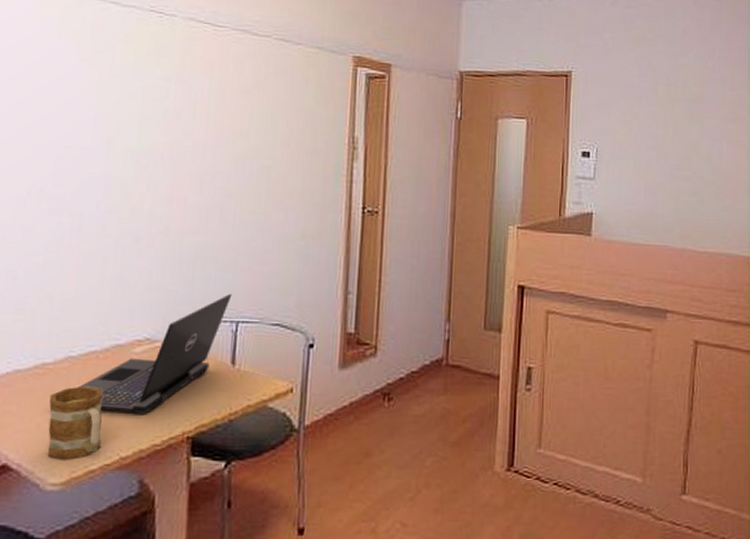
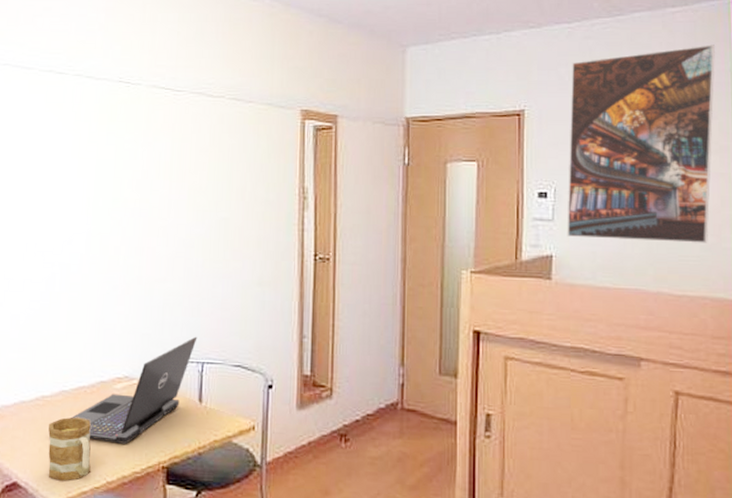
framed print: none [606,23,736,204] -> present [567,45,715,243]

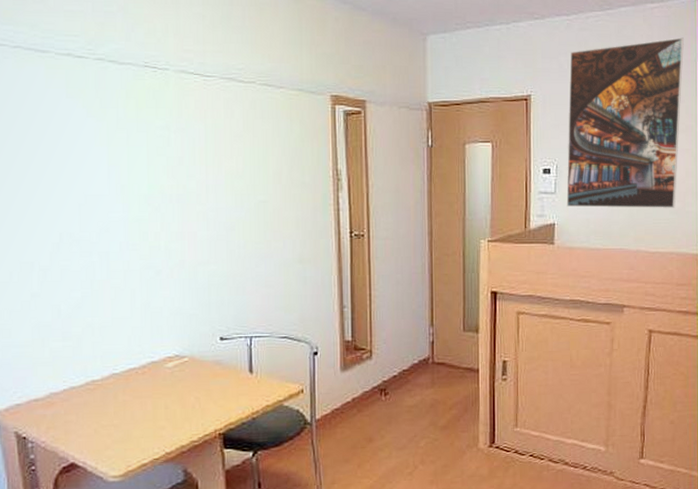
mug: present [48,417,91,481] -> none [102,397,149,457]
laptop: present [71,336,198,444] -> none [124,313,244,417]

